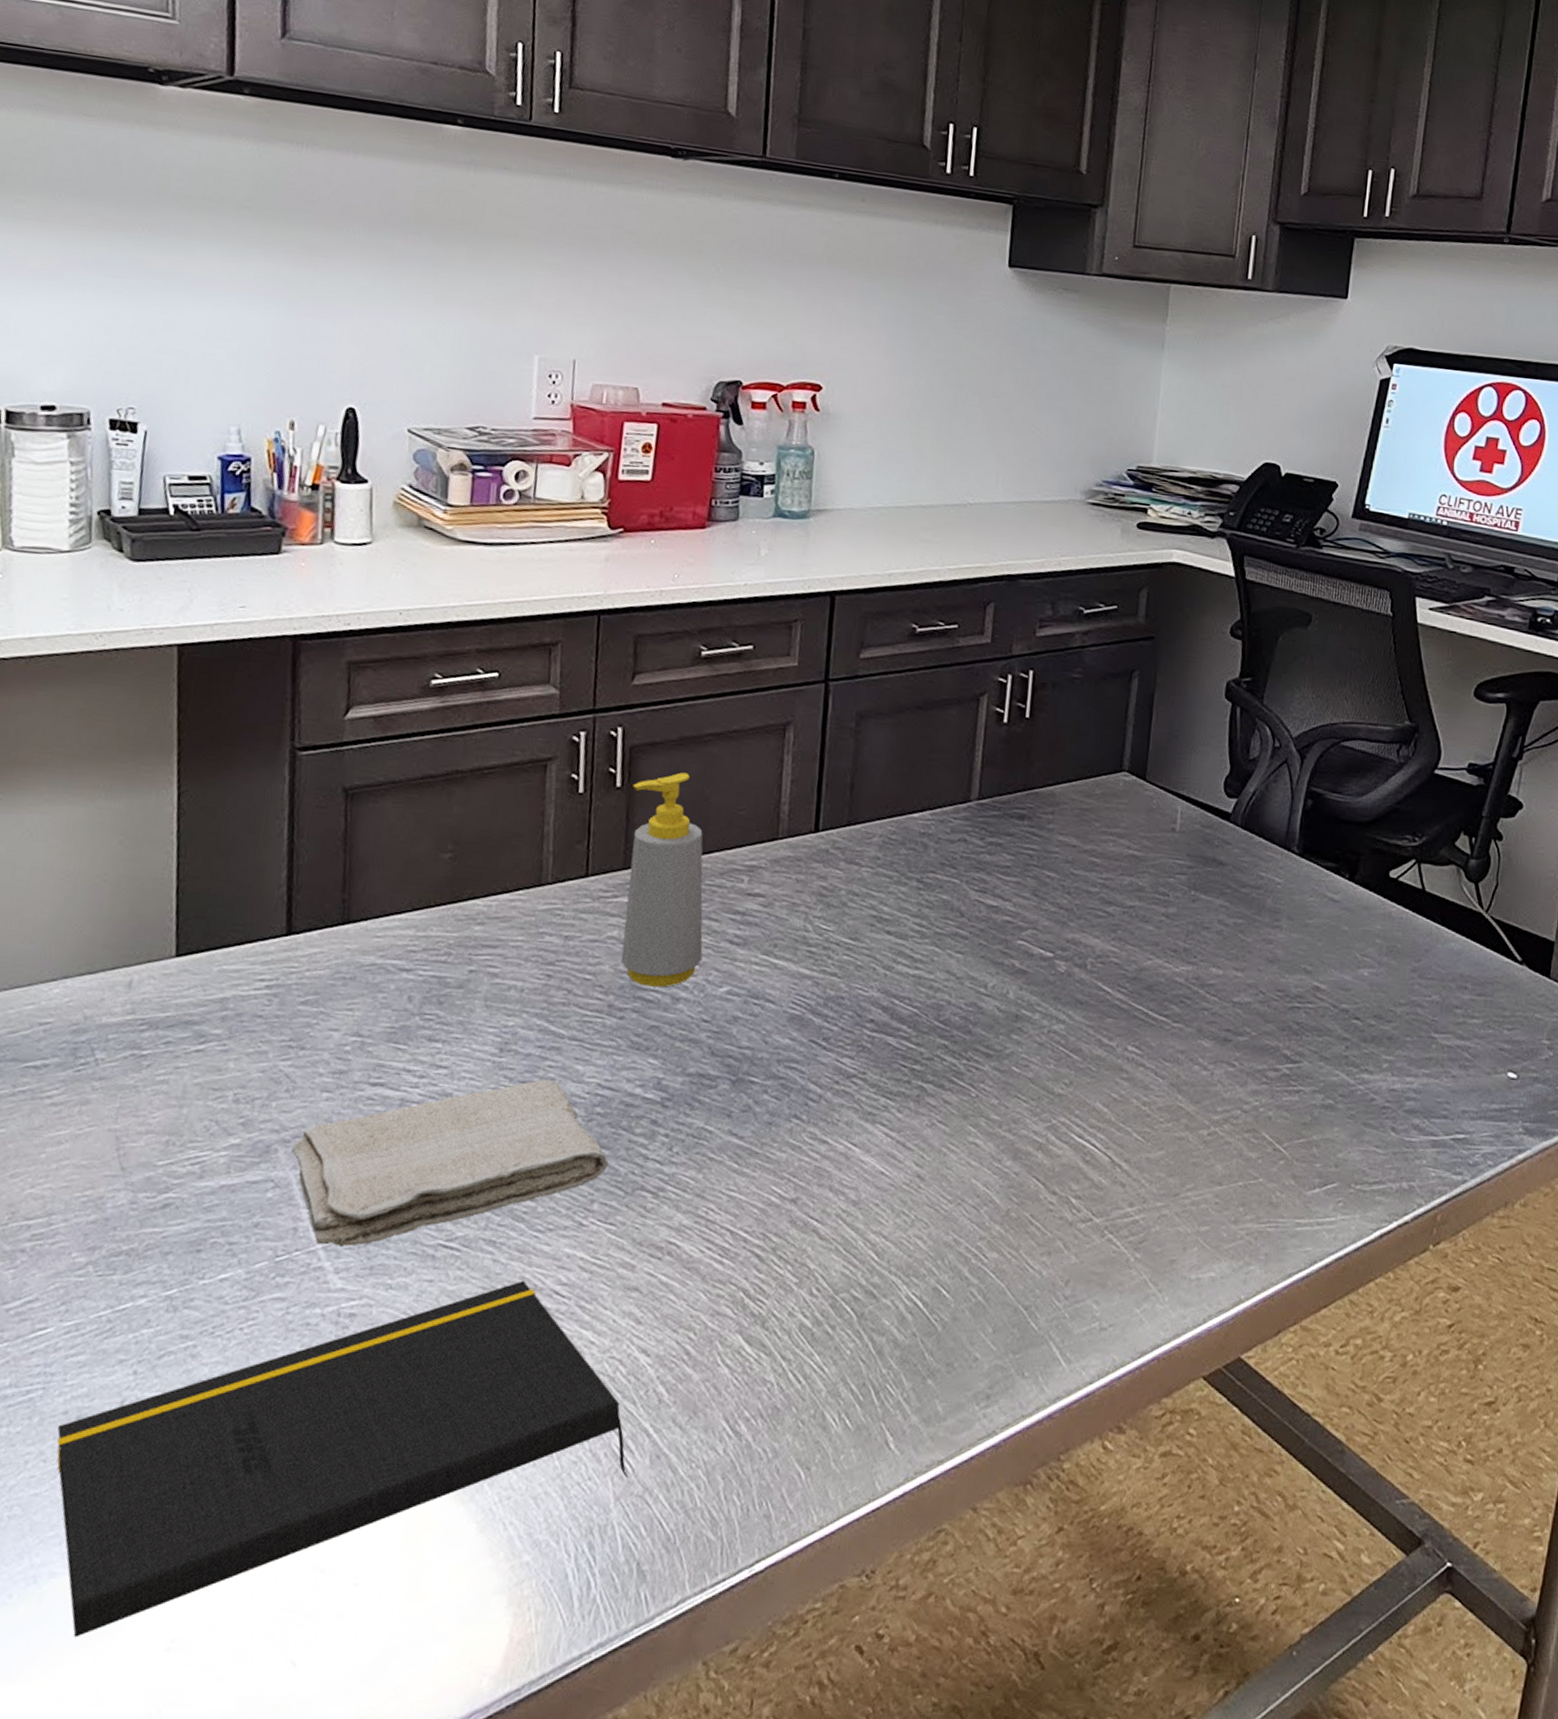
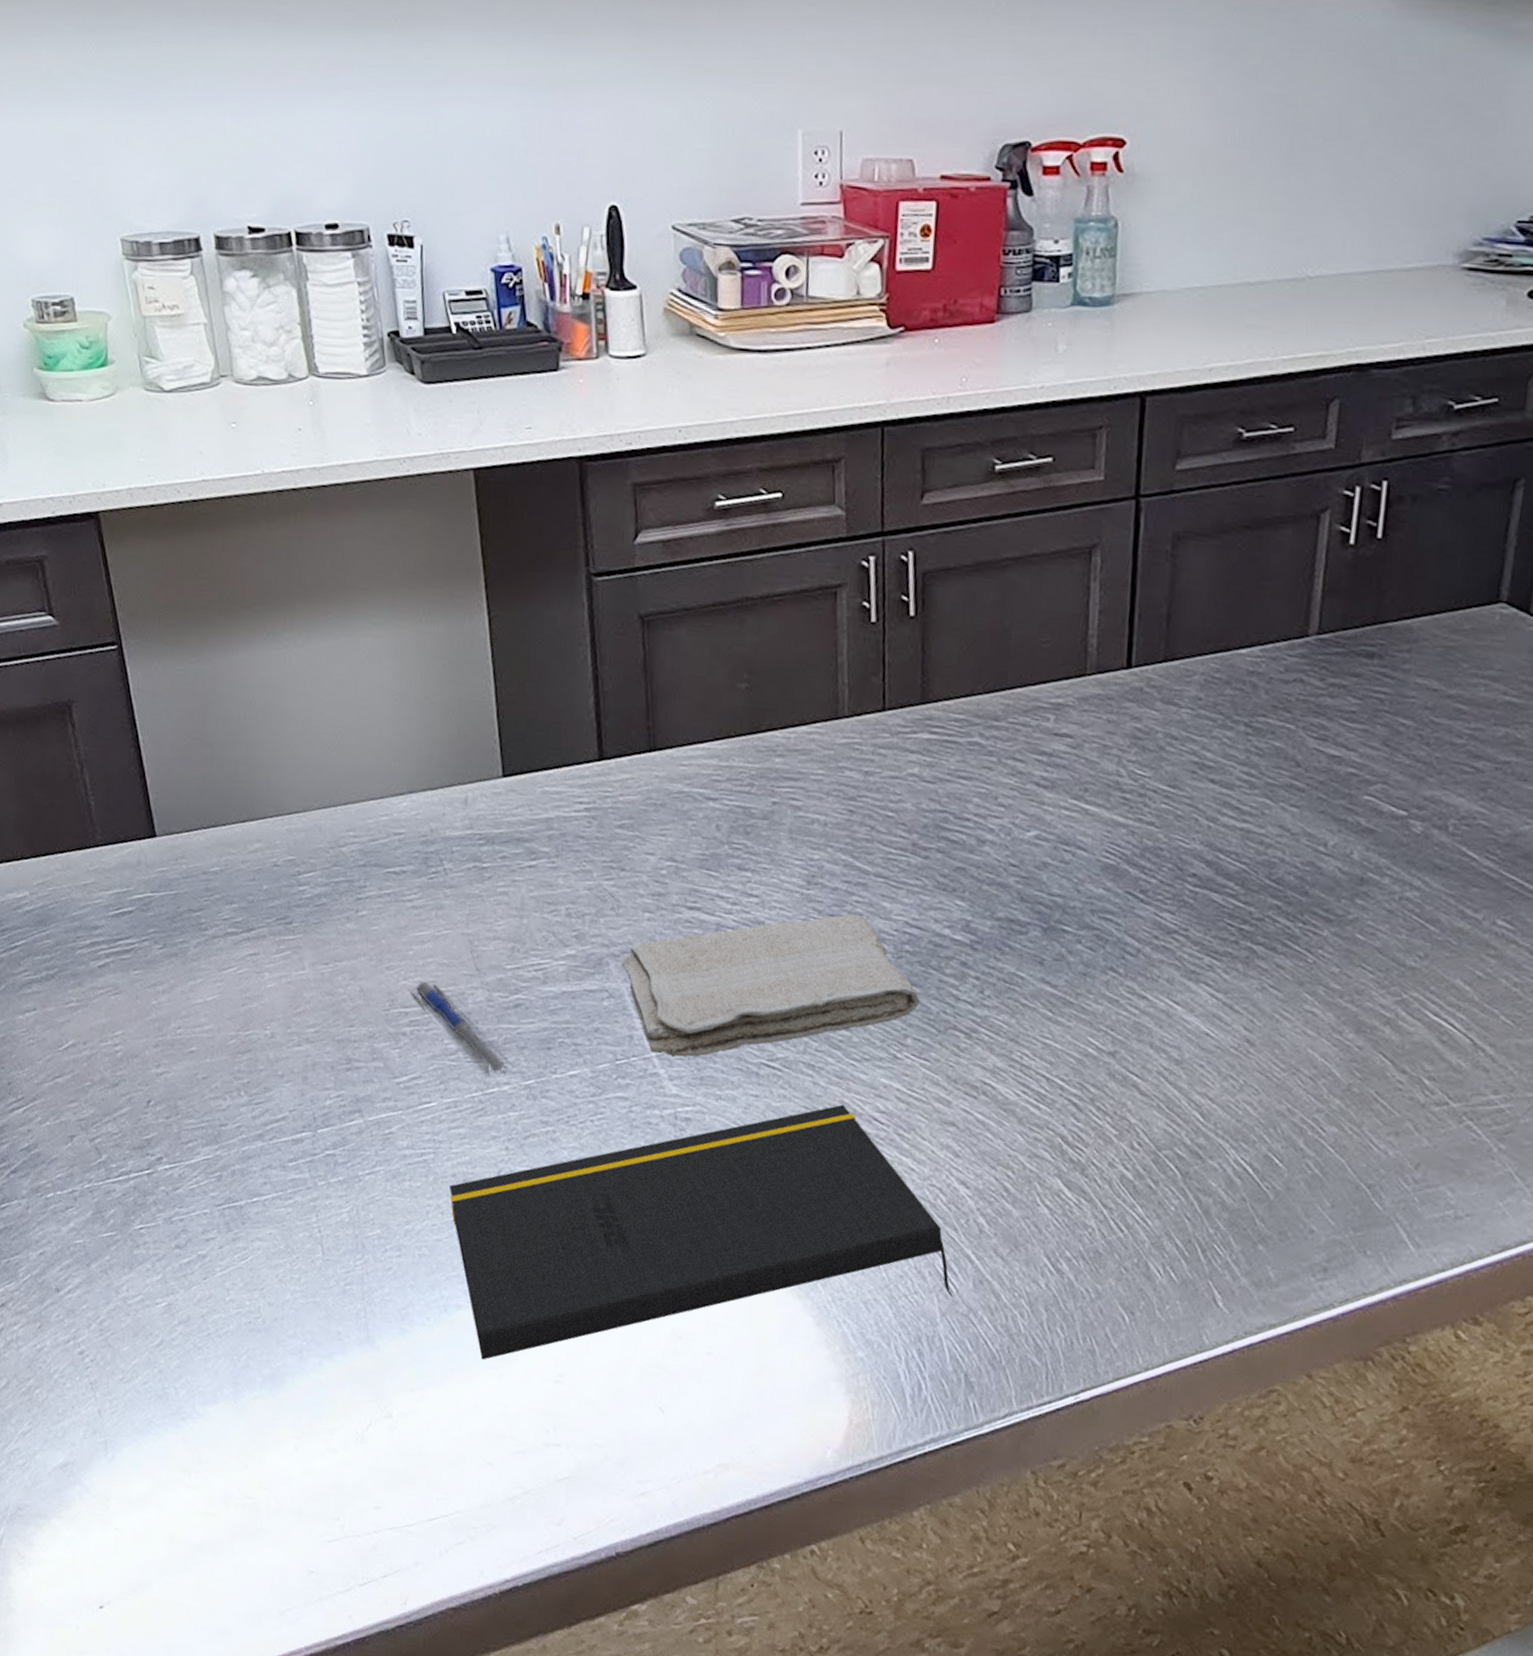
pen: none [37,1187,155,1291] -> present [411,981,514,1077]
soap bottle: present [620,772,703,987] -> none [923,600,1008,829]

